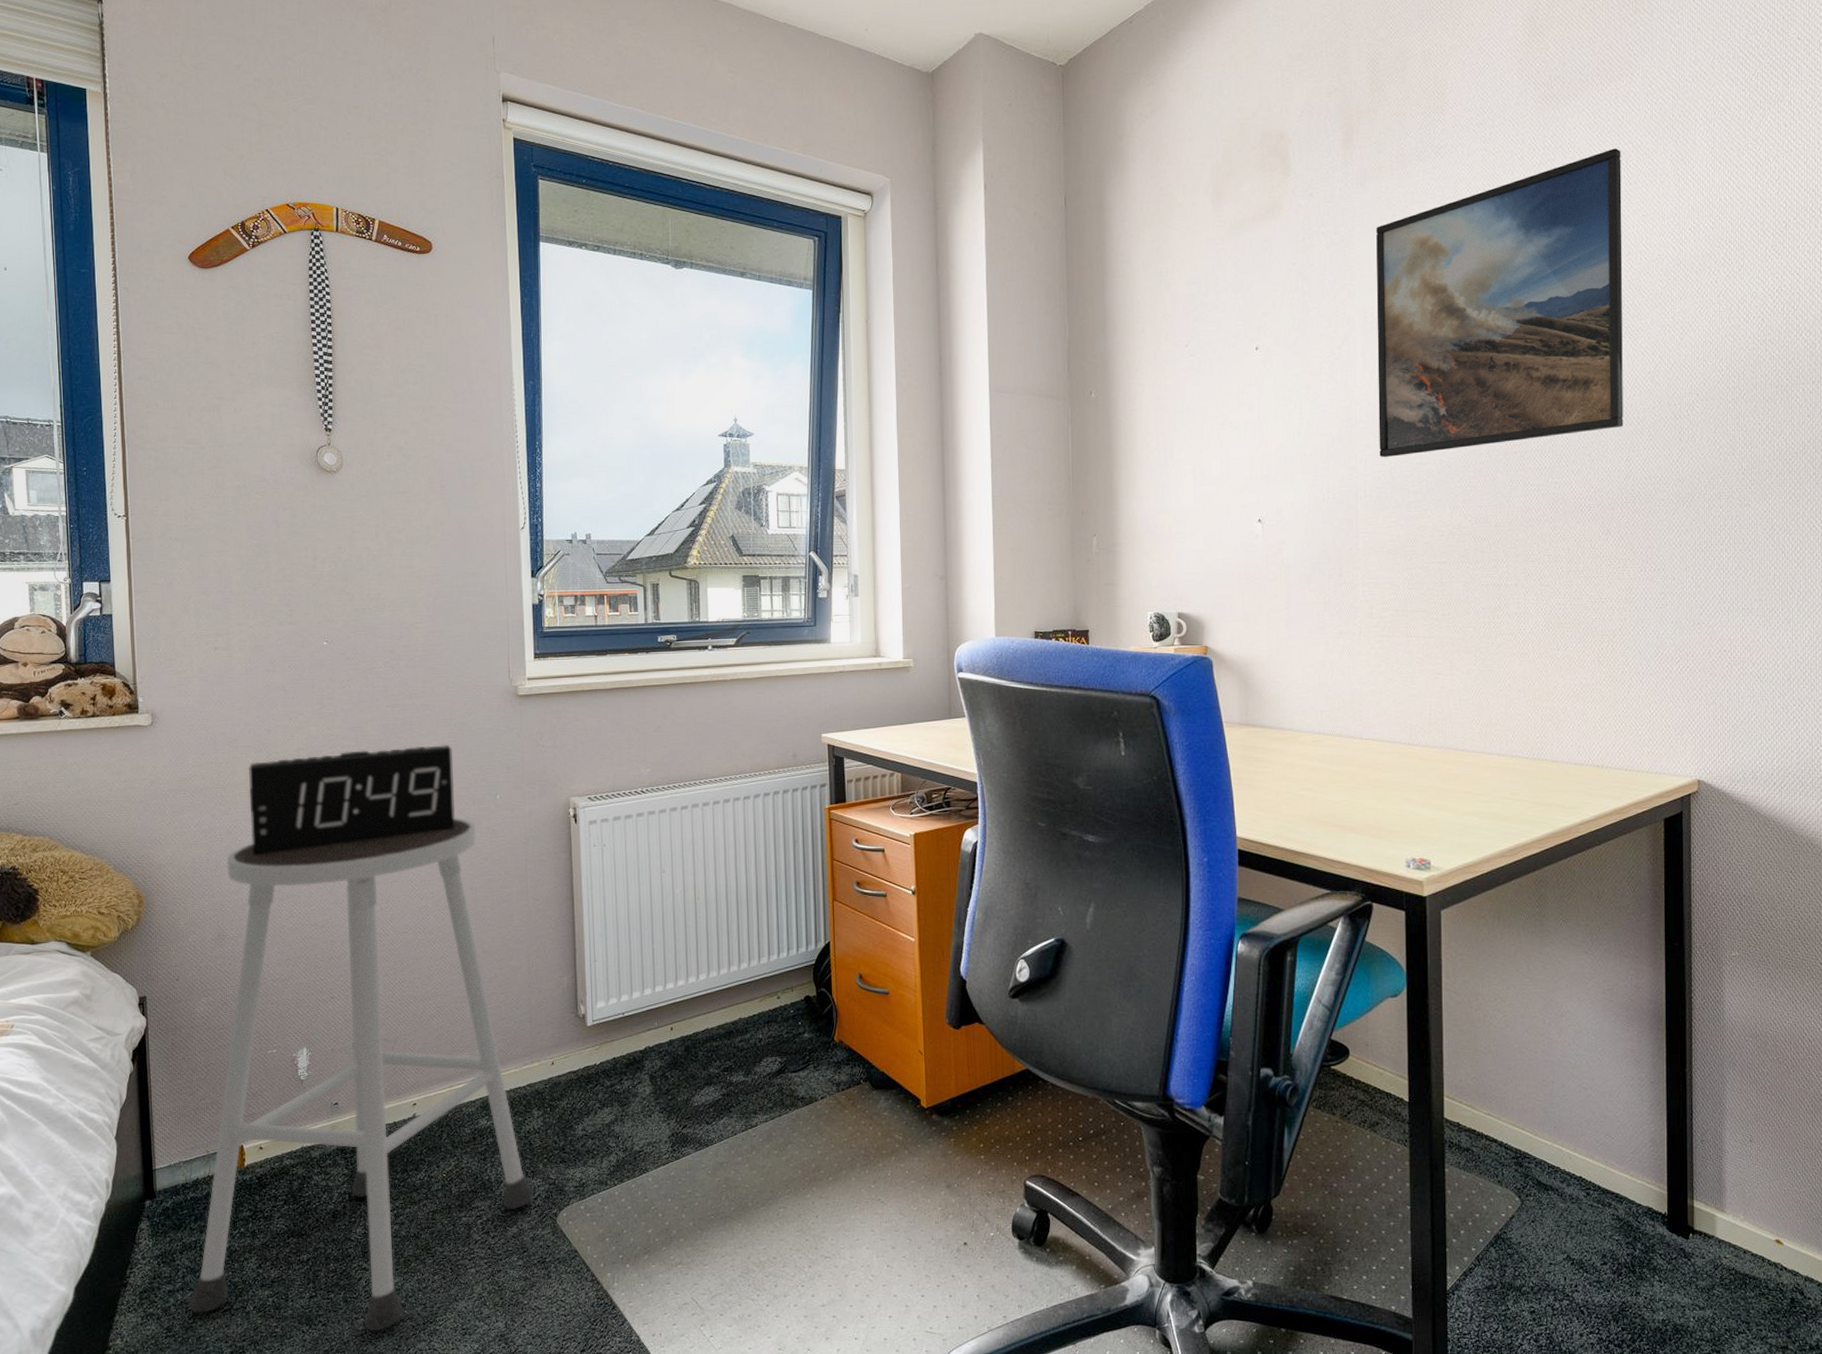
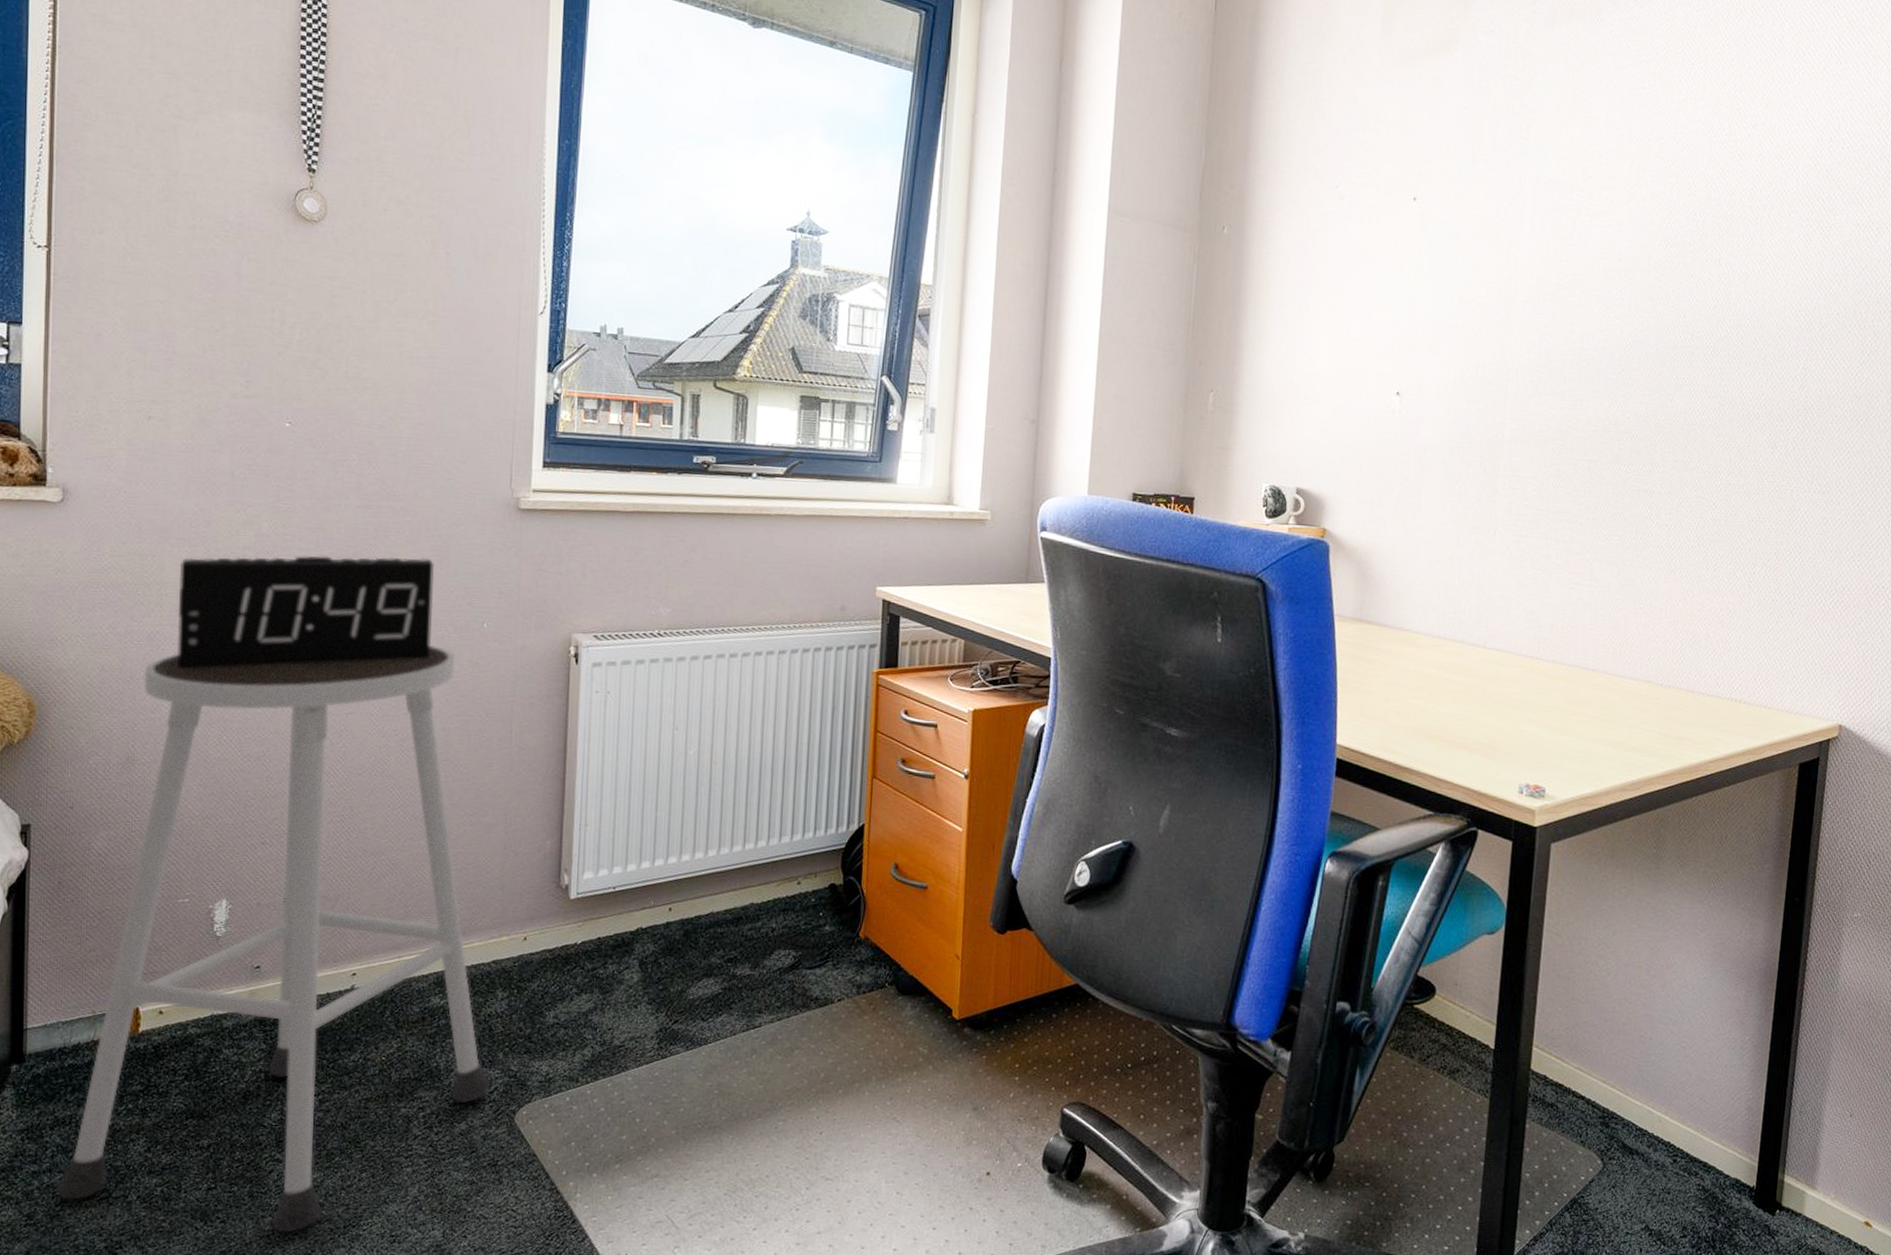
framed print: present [1376,148,1624,458] -> none [1537,21,1835,338]

